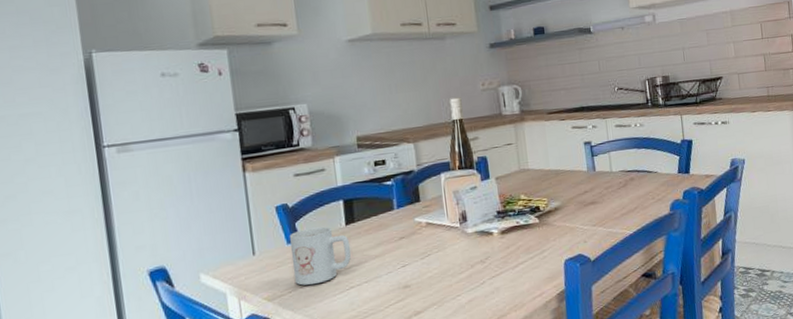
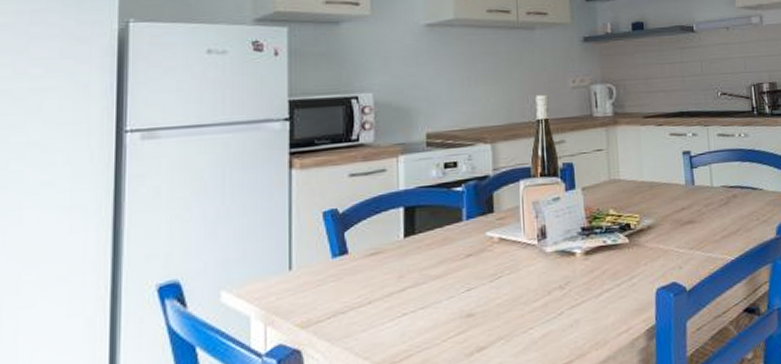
mug: present [289,226,352,286] -> none [335,238,408,310]

